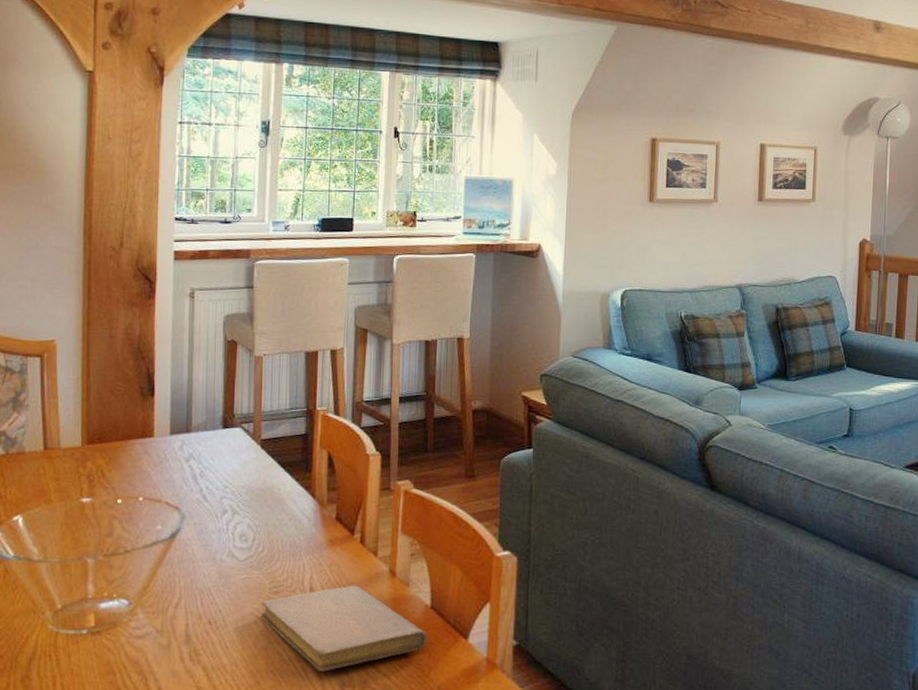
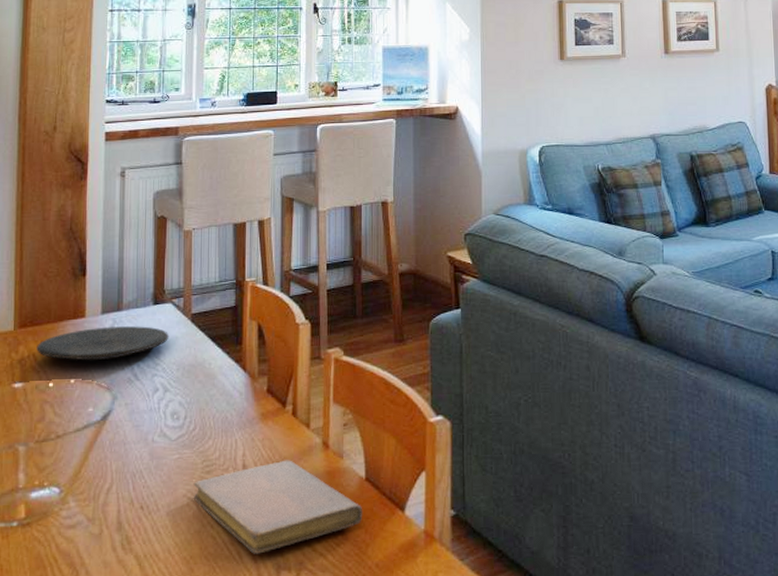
plate: none [105,447,239,481] -> present [37,326,170,361]

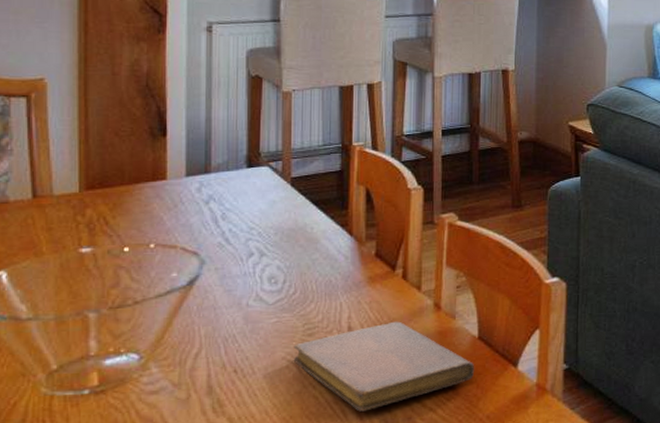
plate: present [37,326,170,361] -> none [108,189,266,225]

